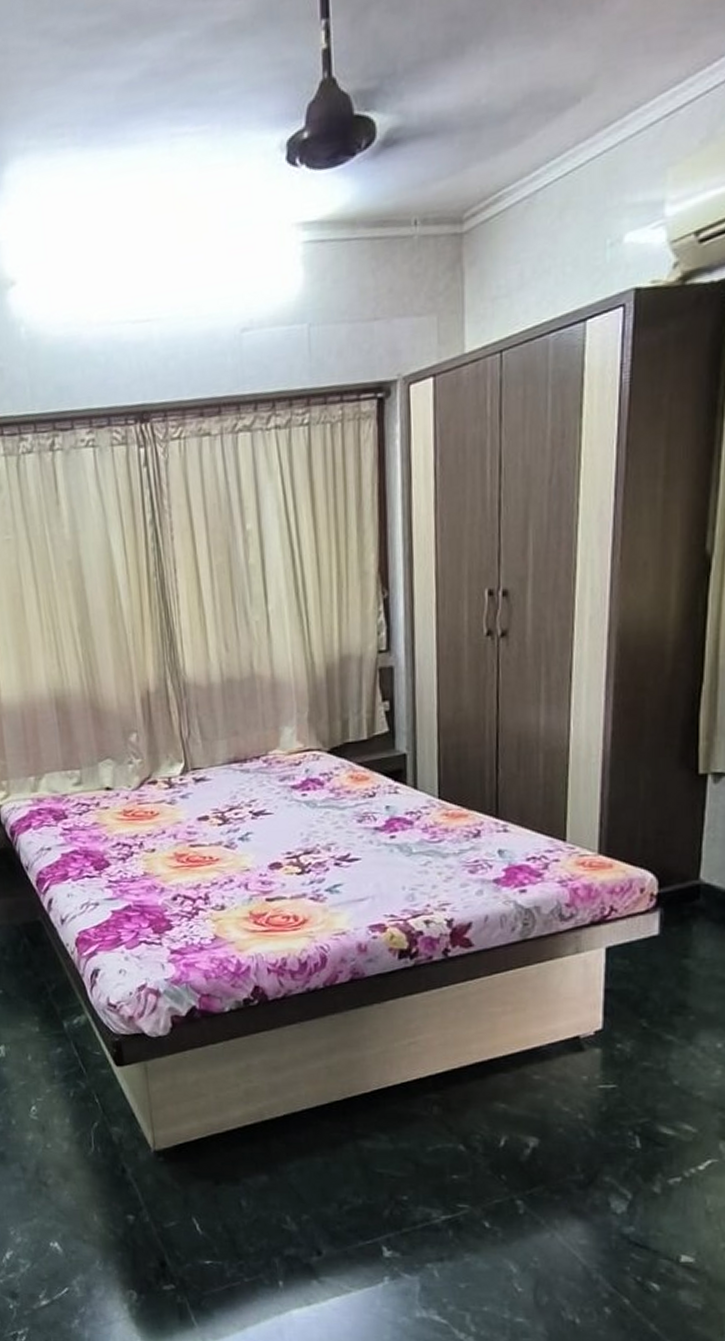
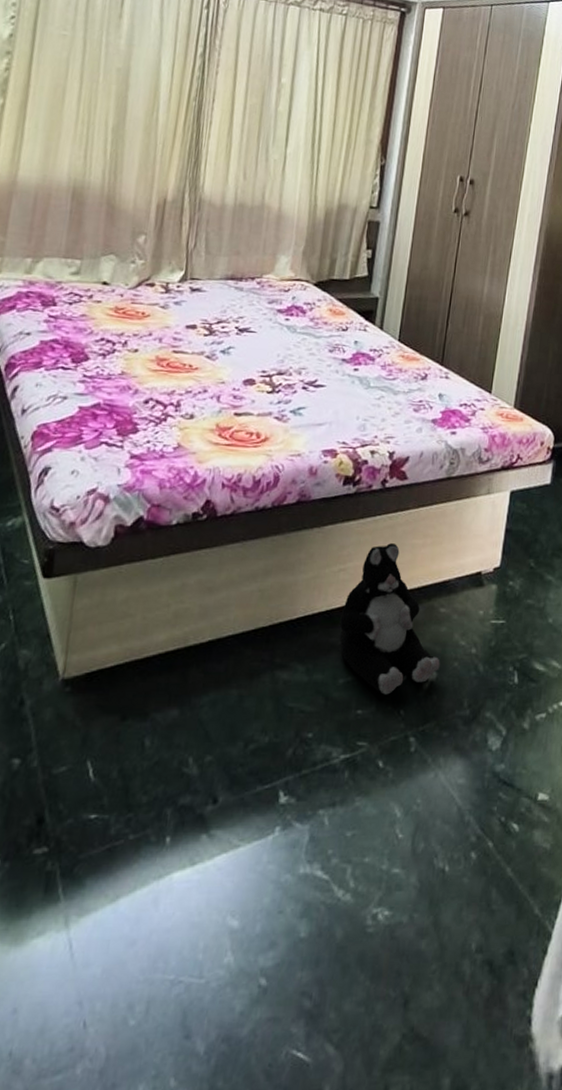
plush toy: none [418,1013,541,1161] -> present [339,543,440,695]

